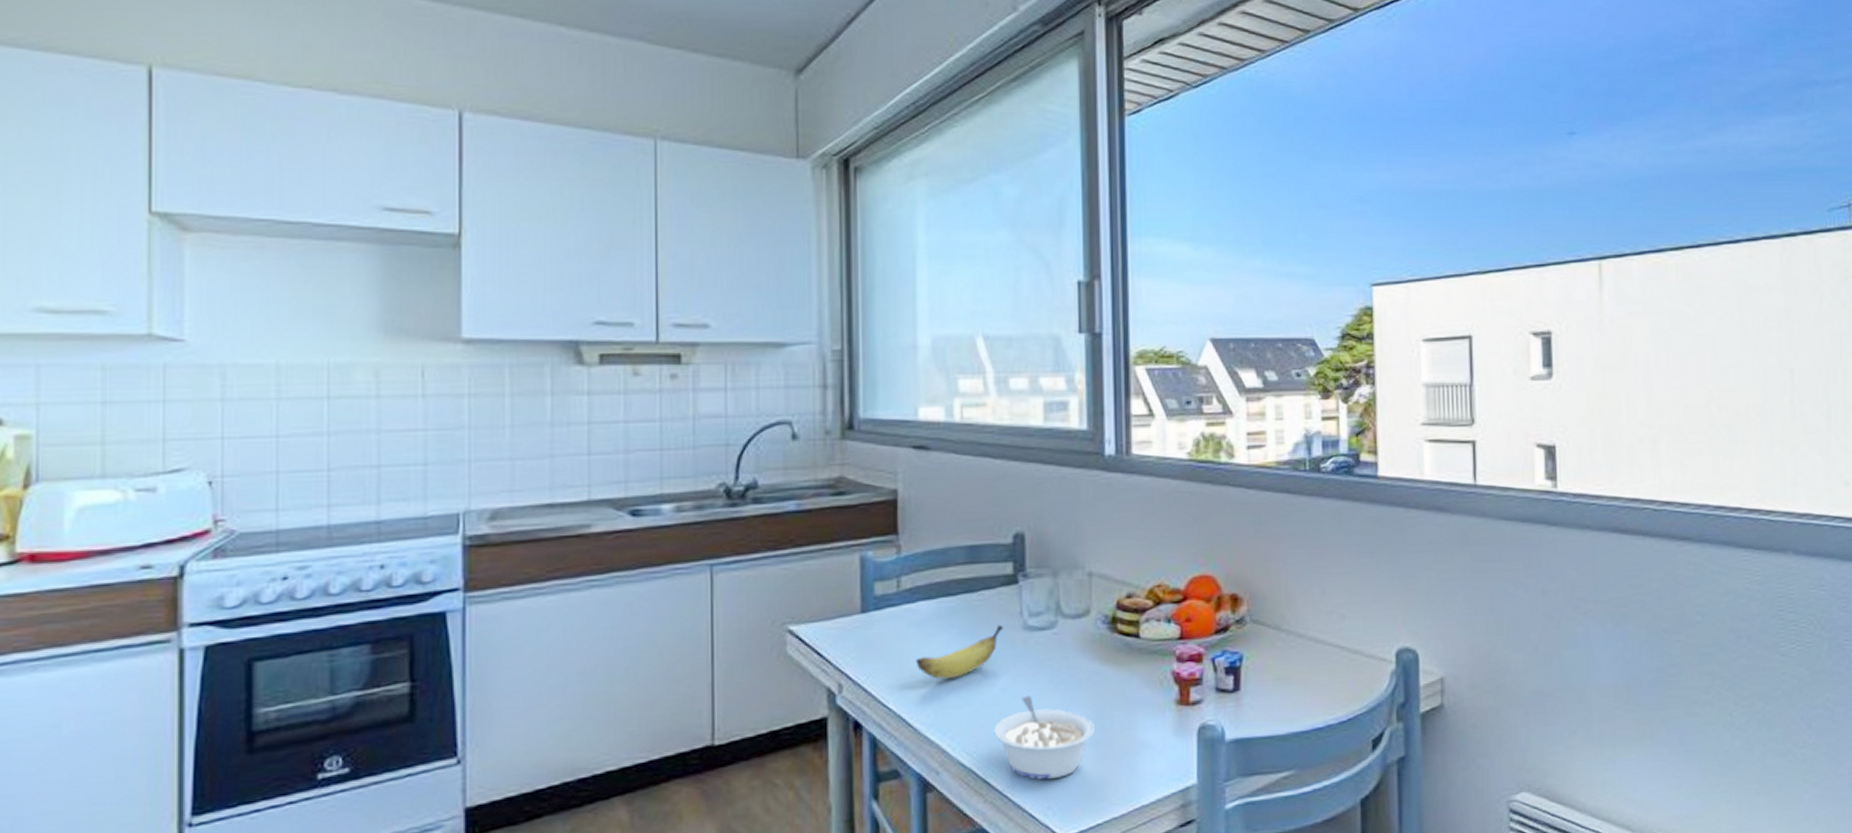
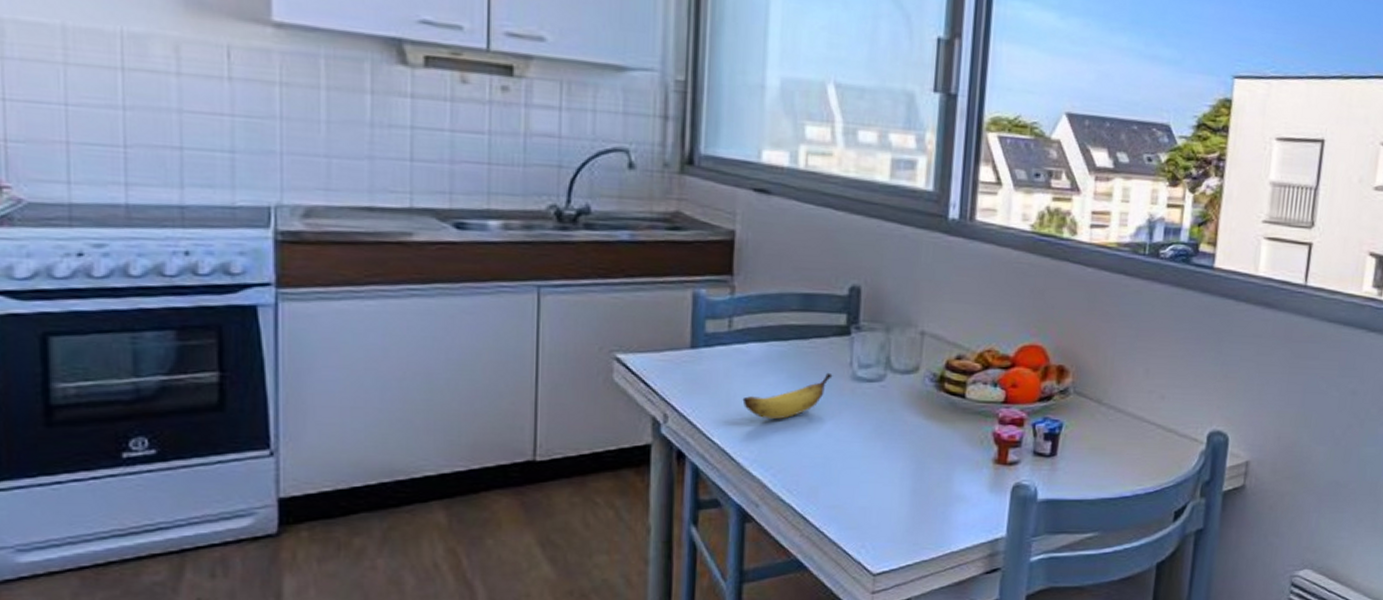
legume: present [994,695,1095,780] -> none [815,442,914,521]

